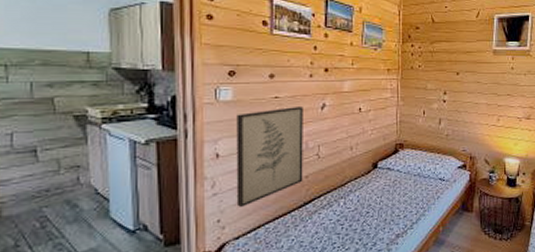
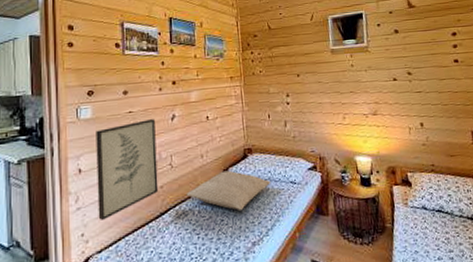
pillow: none [332,164,420,203] -> present [186,170,272,210]

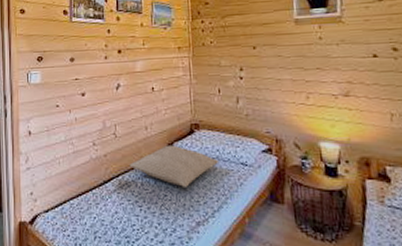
wall art: present [96,119,159,220] -> none [44,87,102,182]

